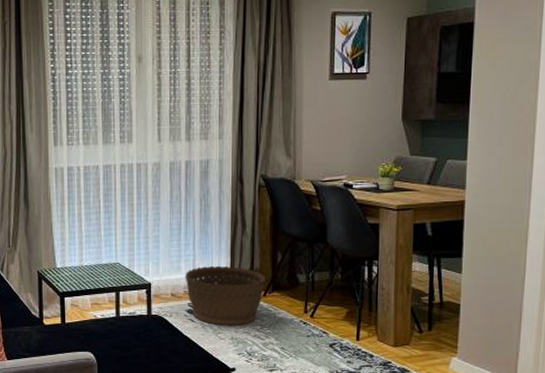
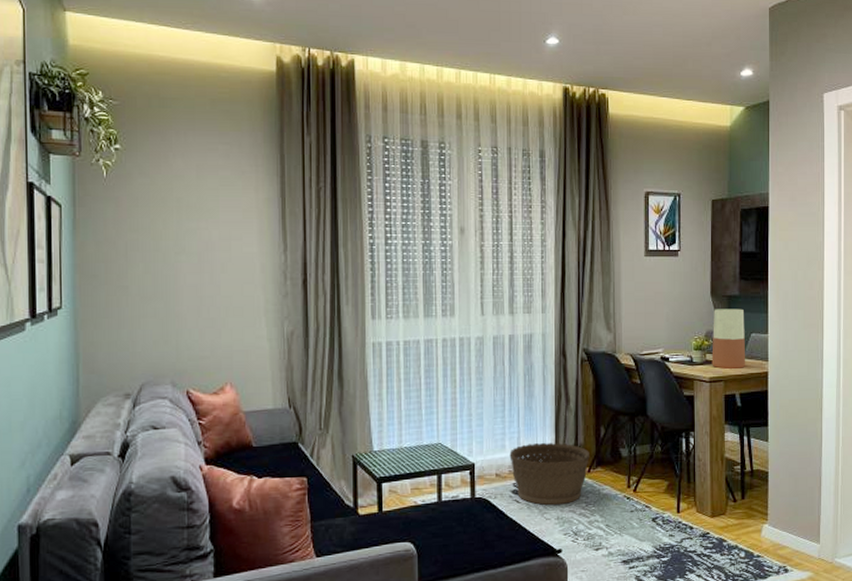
vase: none [400,133,440,197] -> present [711,308,746,369]

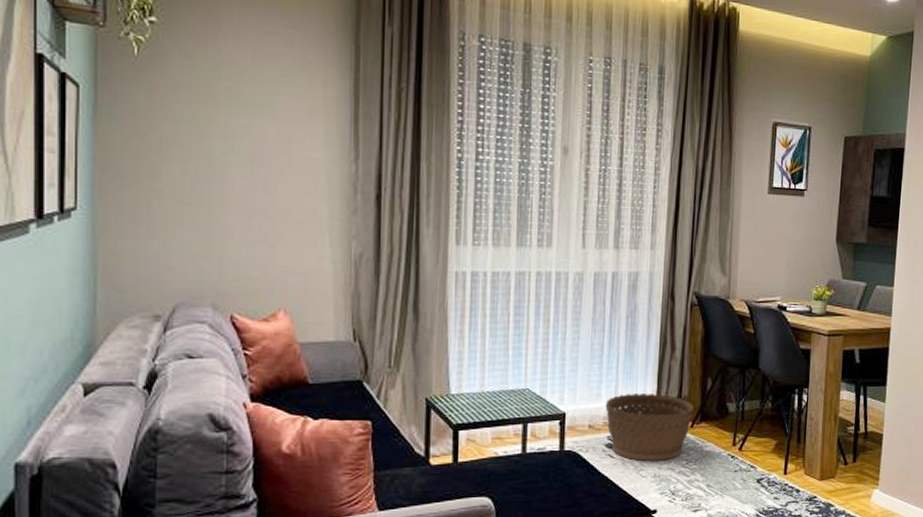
vase: present [711,308,746,369] -> none [832,256,871,322]

